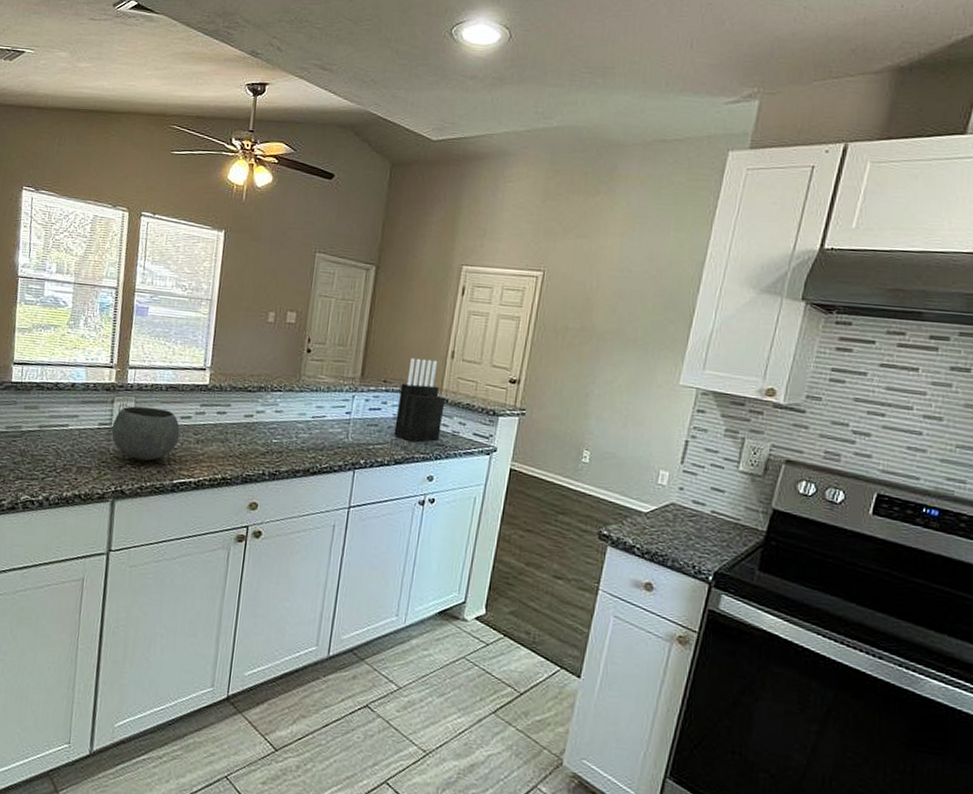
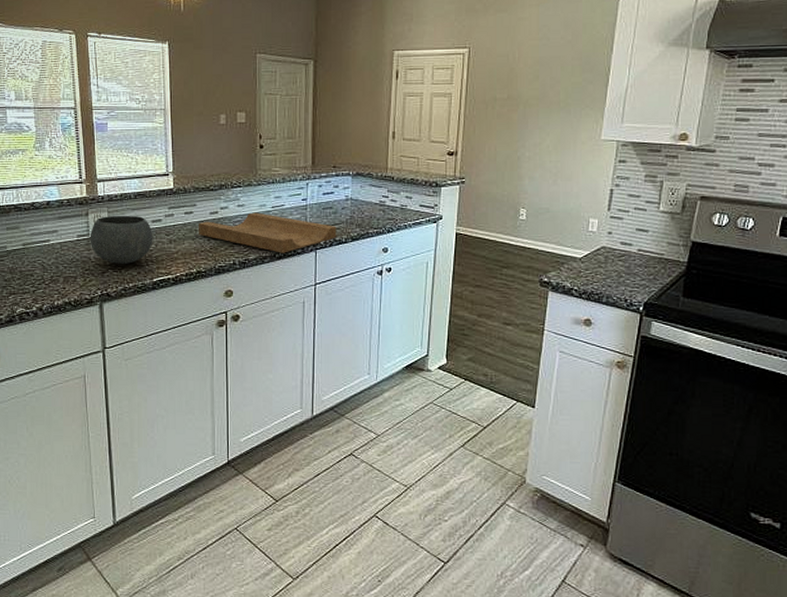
cutting board: none [229,420,380,469] -> present [199,212,337,253]
knife block: present [394,358,445,442] -> none [348,142,391,218]

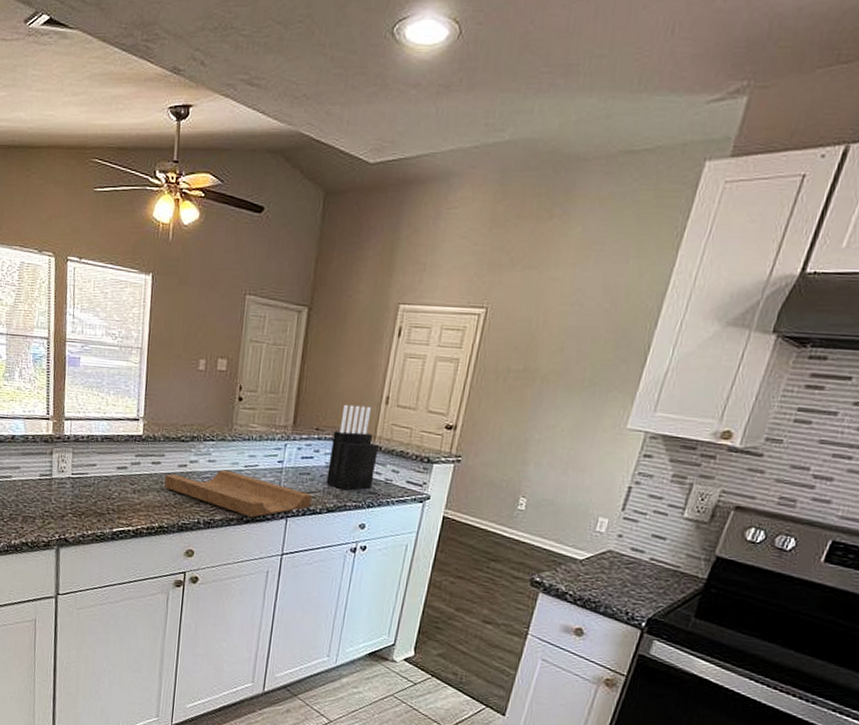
bowl: present [90,215,153,264] -> none [52,457,117,510]
knife block: none [348,142,391,218] -> present [326,404,379,491]

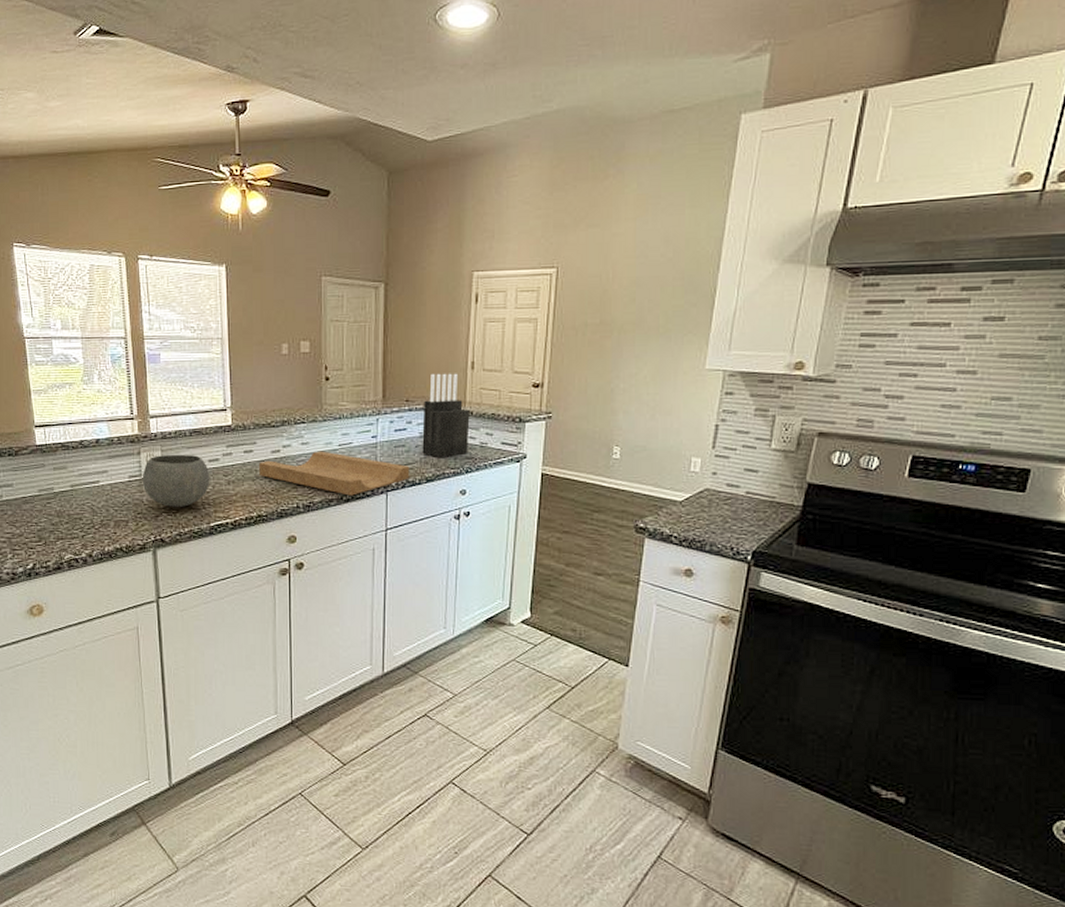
bowl: none [52,457,117,510] -> present [142,454,210,507]

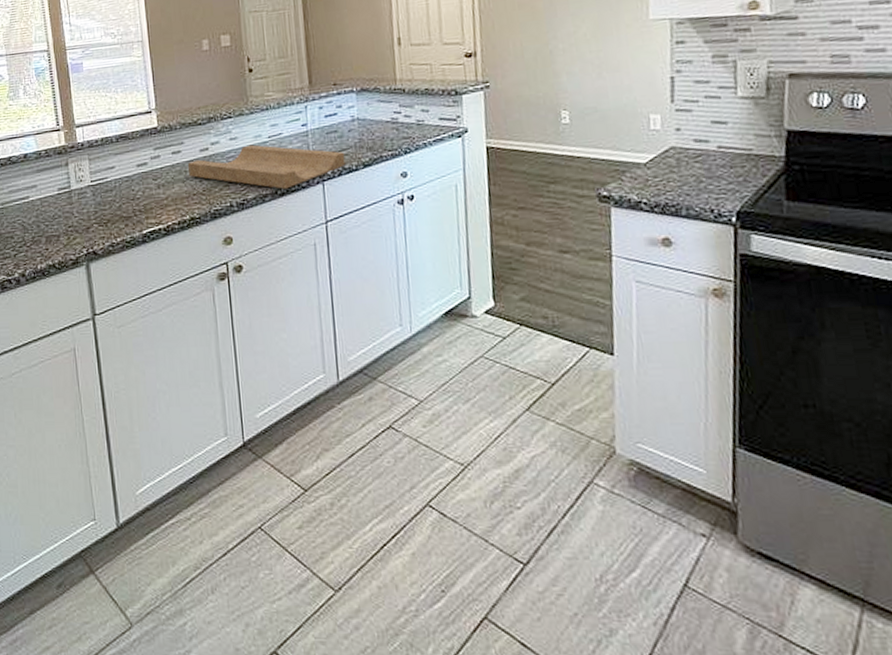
bowl: present [142,454,210,507] -> none [71,161,140,217]
knife block: present [422,373,470,457] -> none [352,51,405,140]

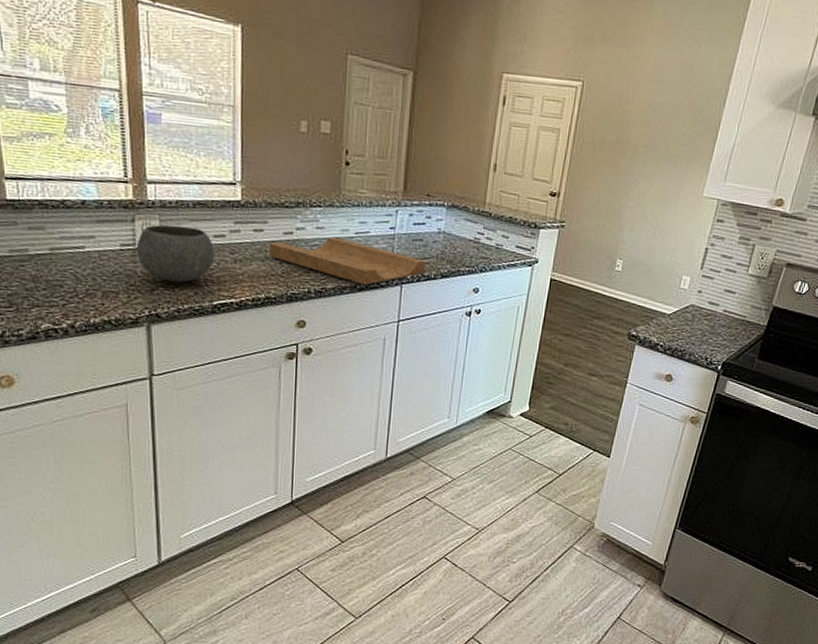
bowl: none [71,161,140,217] -> present [136,224,215,283]

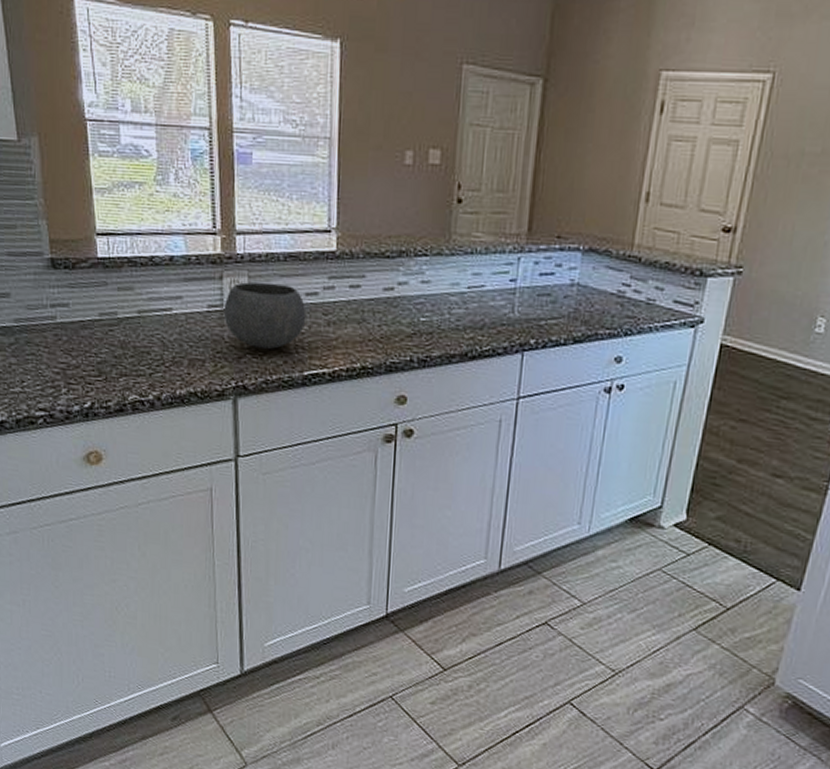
cutting board: present [269,237,426,285] -> none [367,292,554,353]

